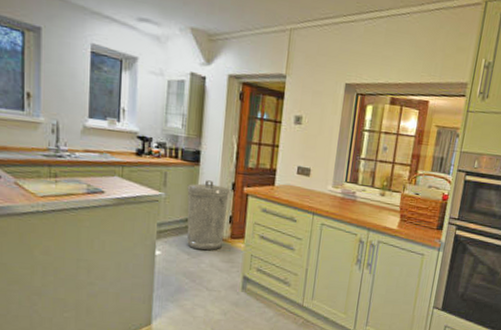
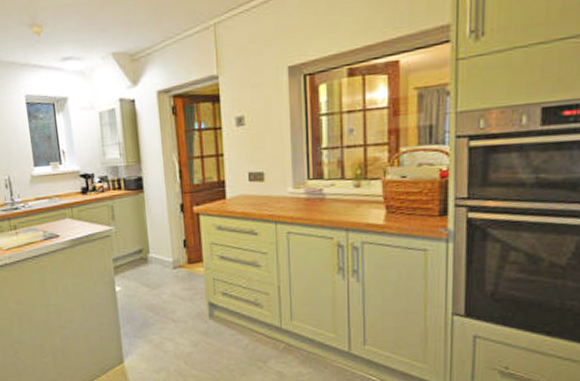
trash can: present [187,180,231,251] -> none [135,206,181,281]

